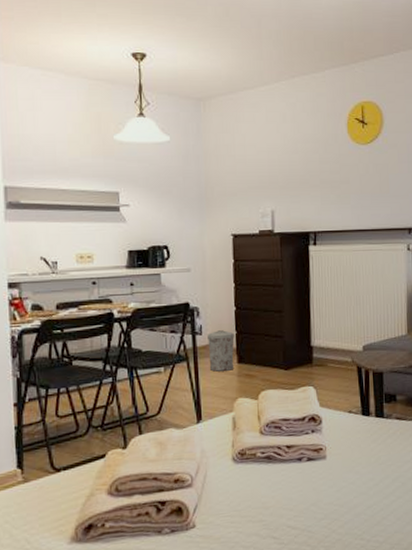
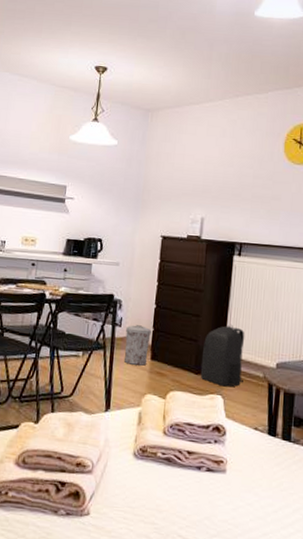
backpack: none [289,314,333,377] -> present [200,324,245,387]

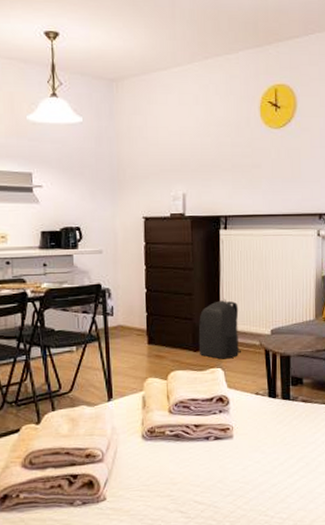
trash can: present [123,325,151,366] -> none [119,311,145,352]

